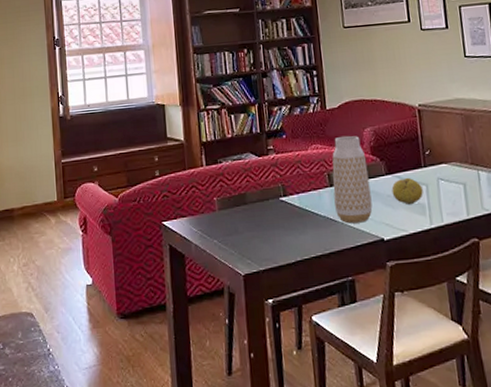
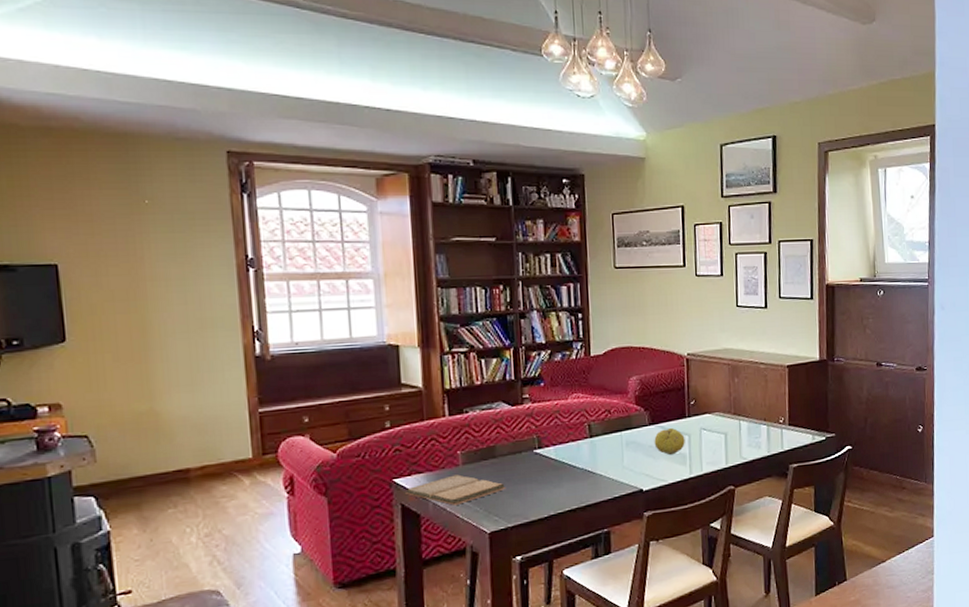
book: none [172,219,257,248] -> present [406,474,506,505]
vase: present [332,135,373,224] -> none [593,384,633,475]

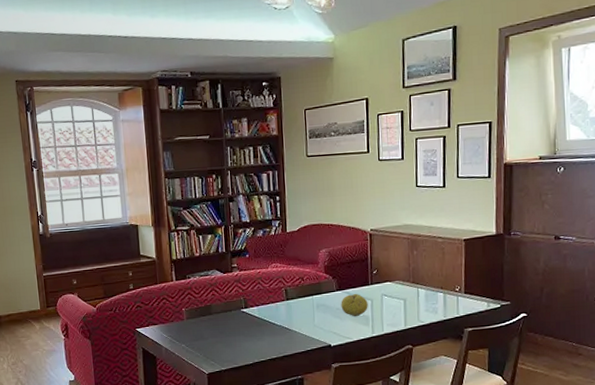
book: present [406,474,506,505] -> none [145,327,220,351]

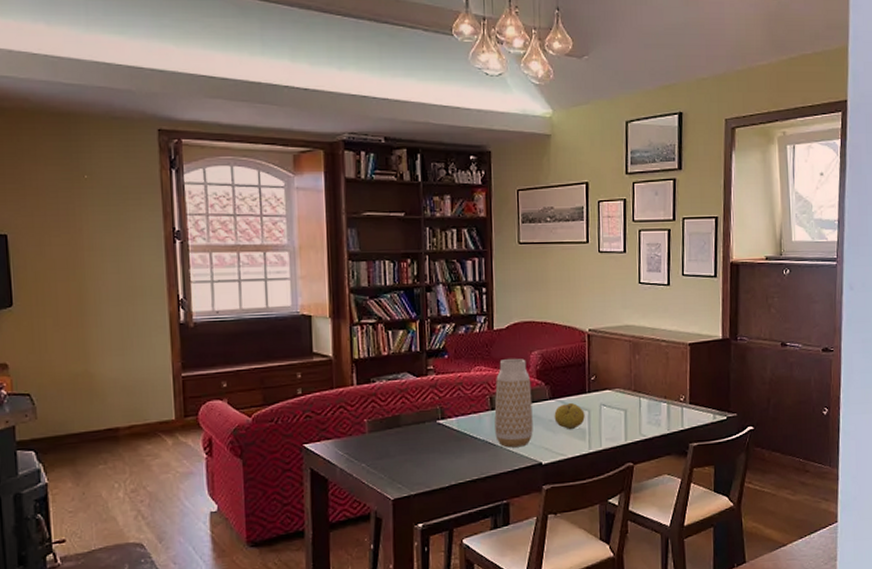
vase: none [289,256,323,332] -> present [494,358,533,448]

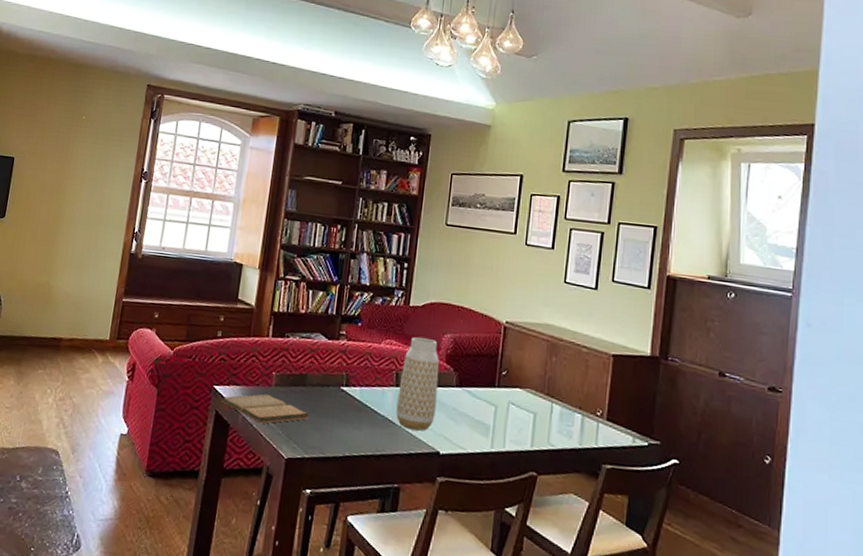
book: none [315,442,410,472] -> present [222,394,310,424]
fruit: present [554,402,585,430] -> none [458,394,491,424]

